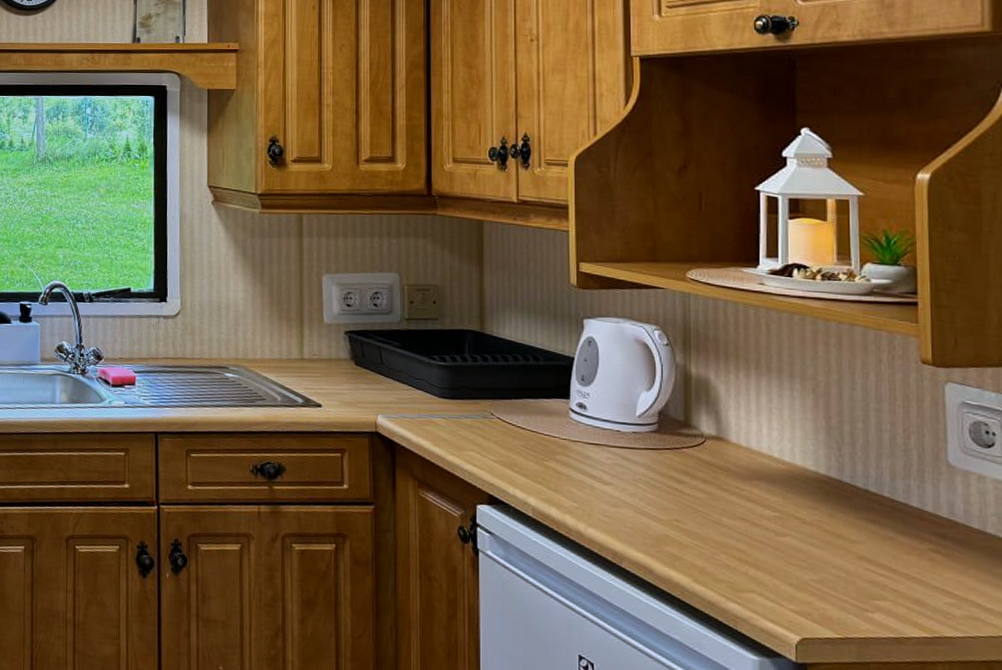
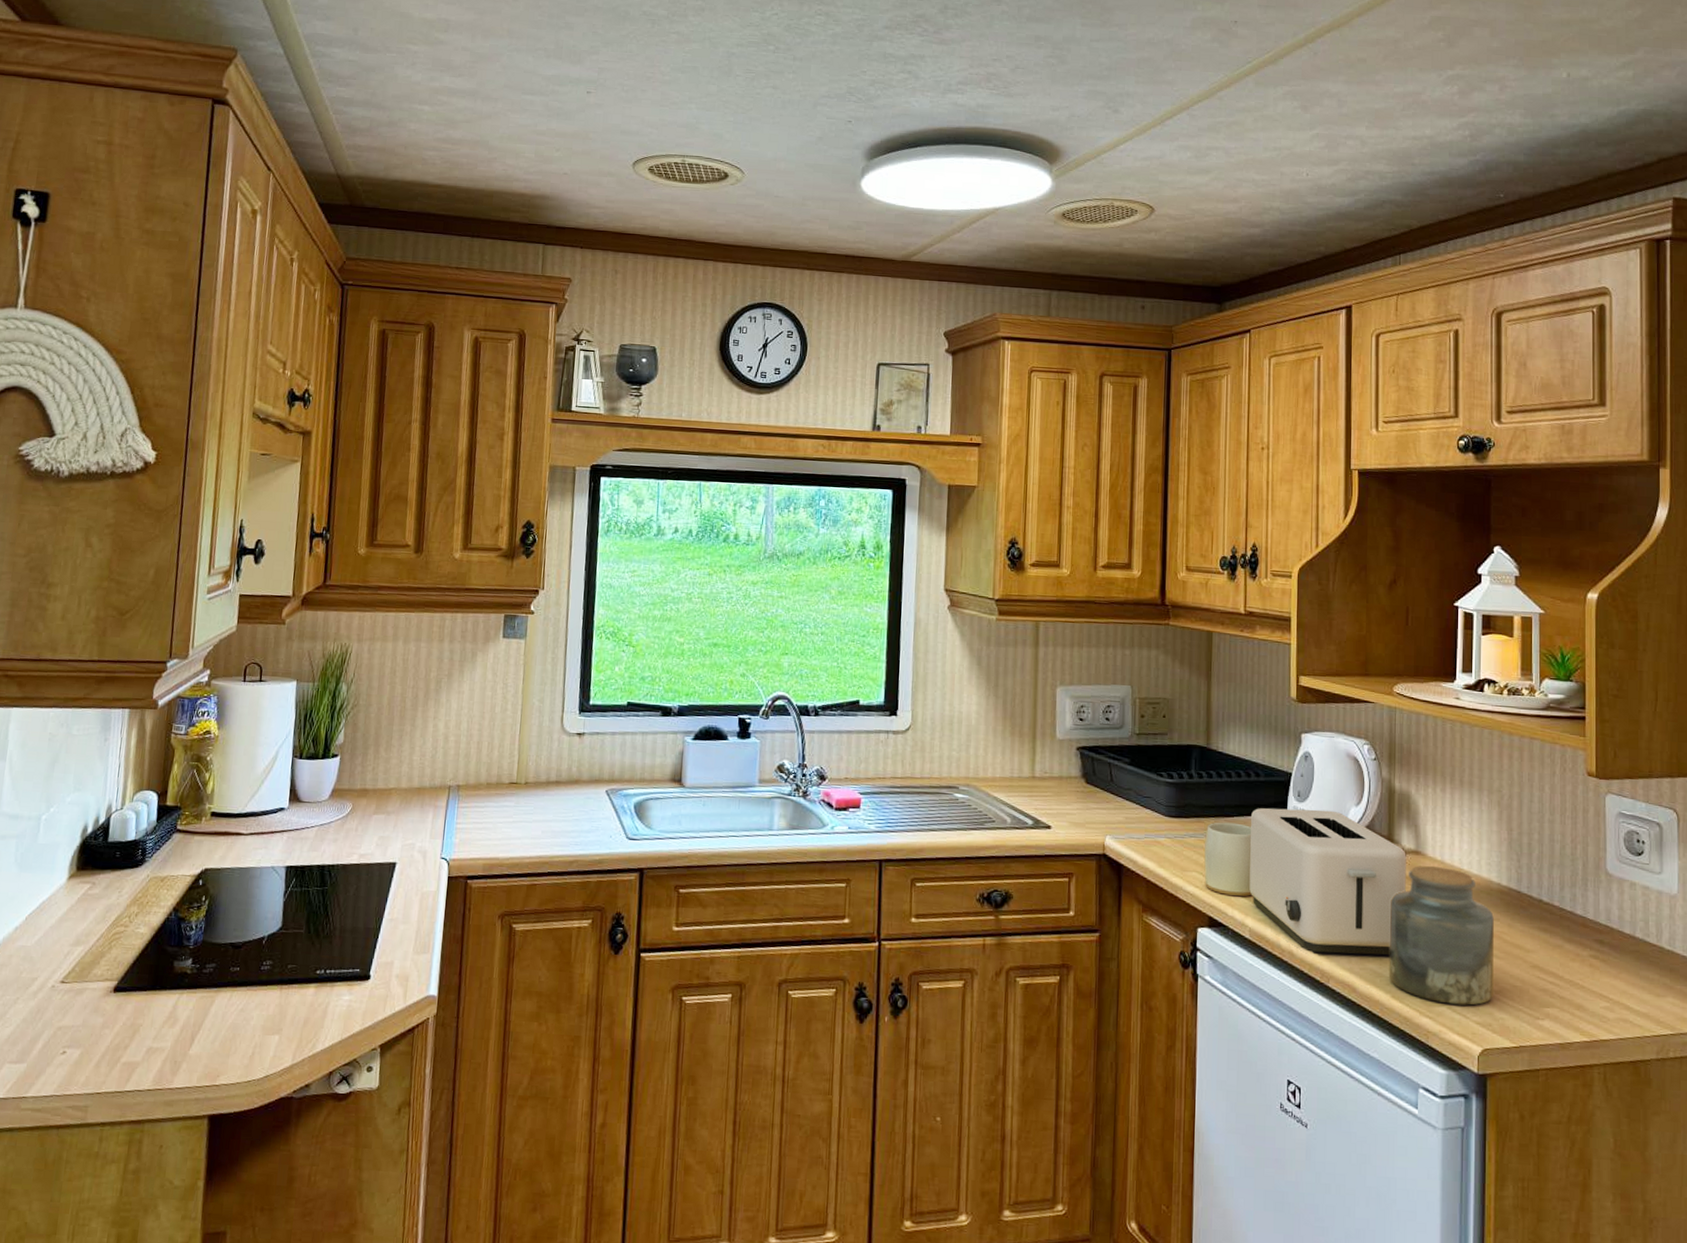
mug: none [482,404,534,476] -> present [1204,822,1252,897]
toaster: none [530,391,707,539] -> present [1249,808,1406,955]
jar: none [688,451,812,594] -> present [1388,866,1494,1006]

